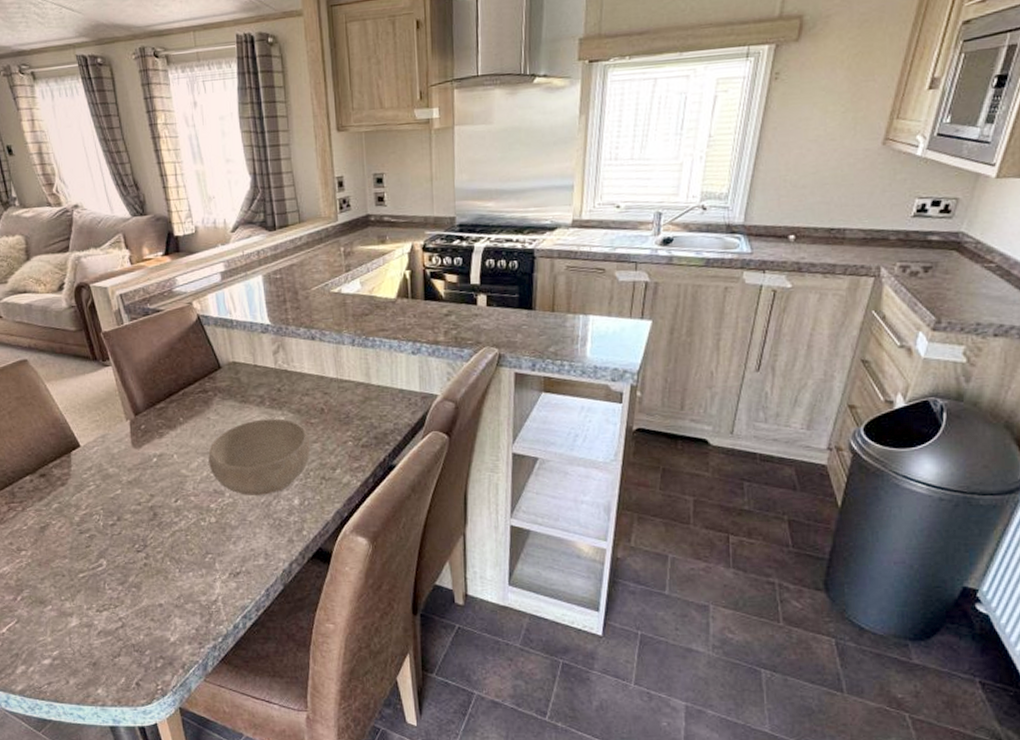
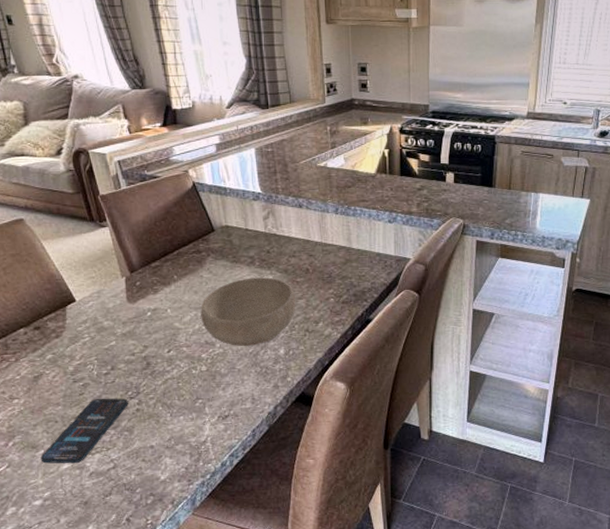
smartphone: none [48,551,136,621] -> present [40,398,128,464]

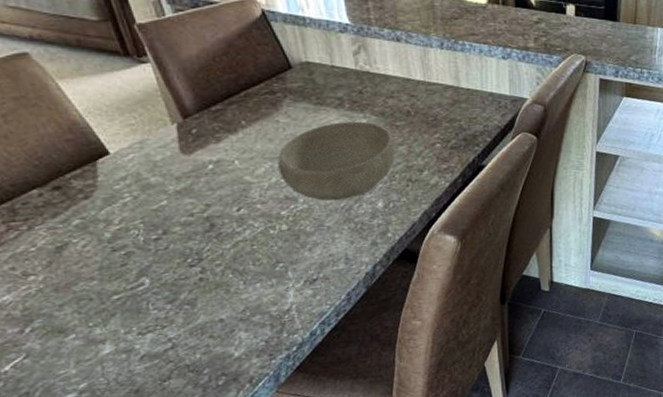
smartphone: present [40,398,128,464] -> none [71,267,188,350]

